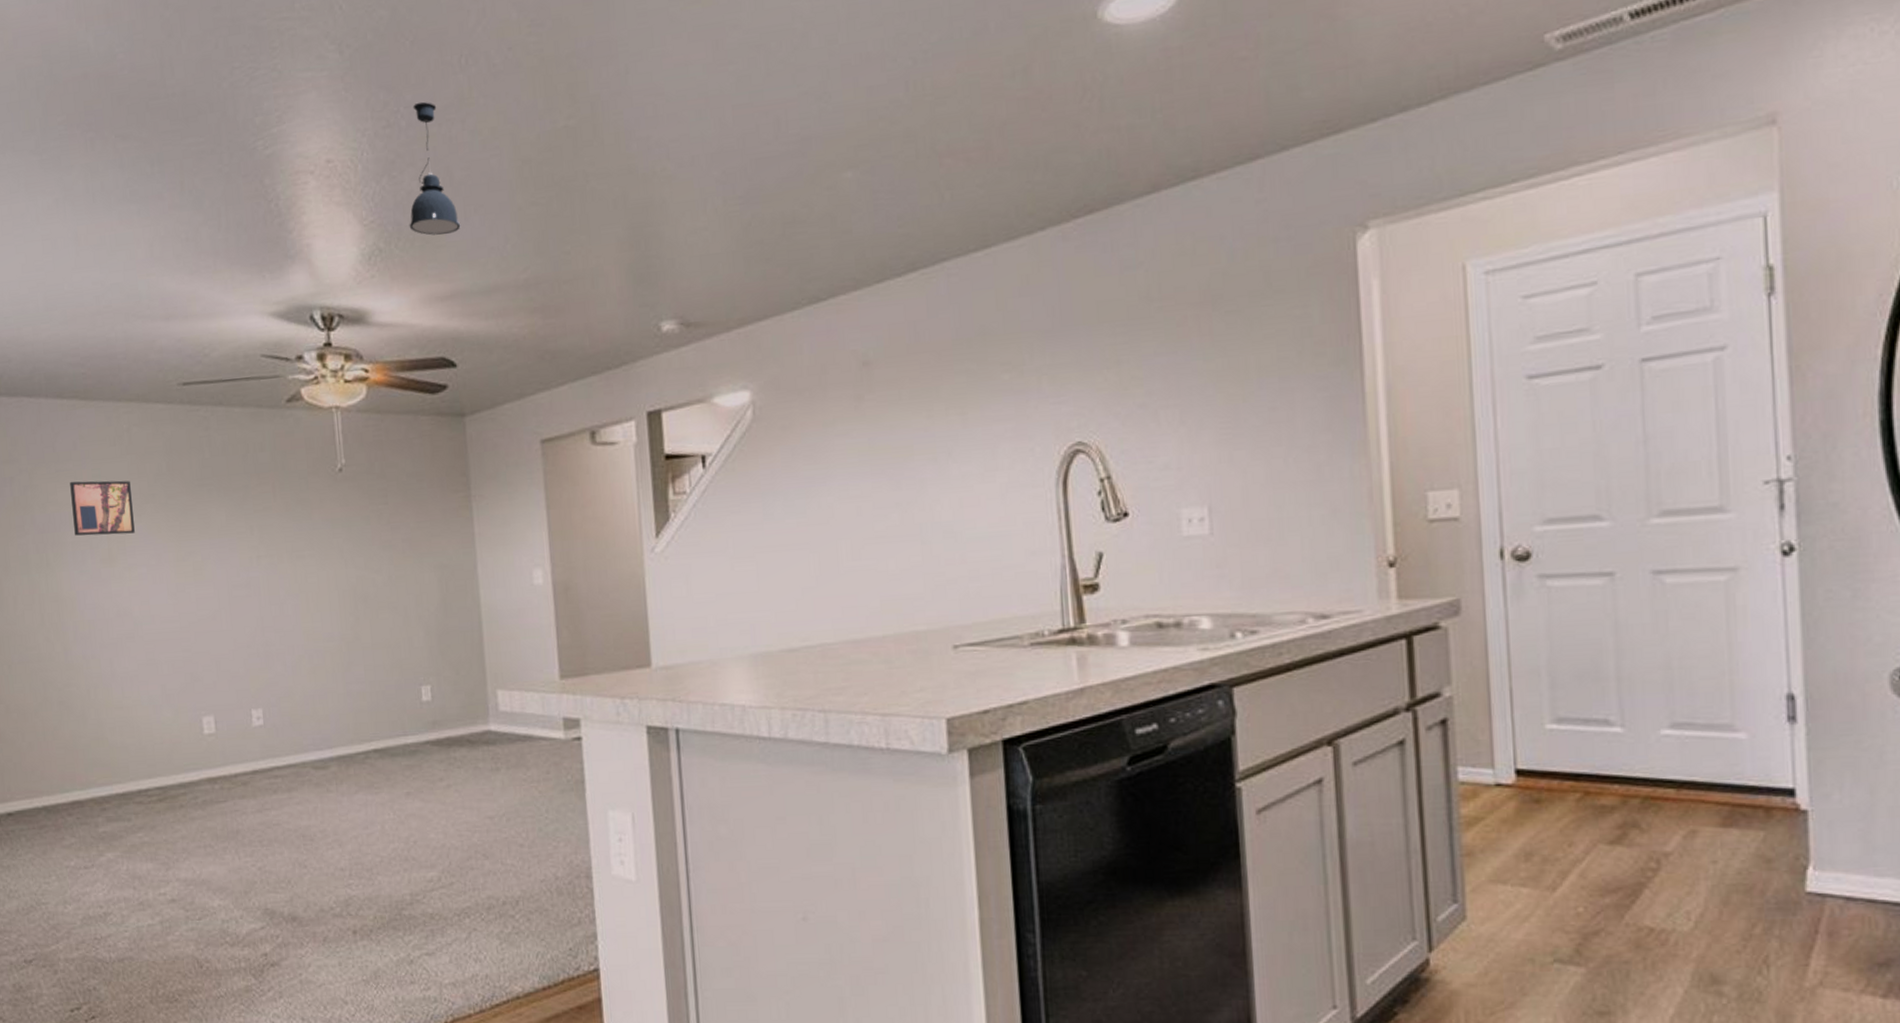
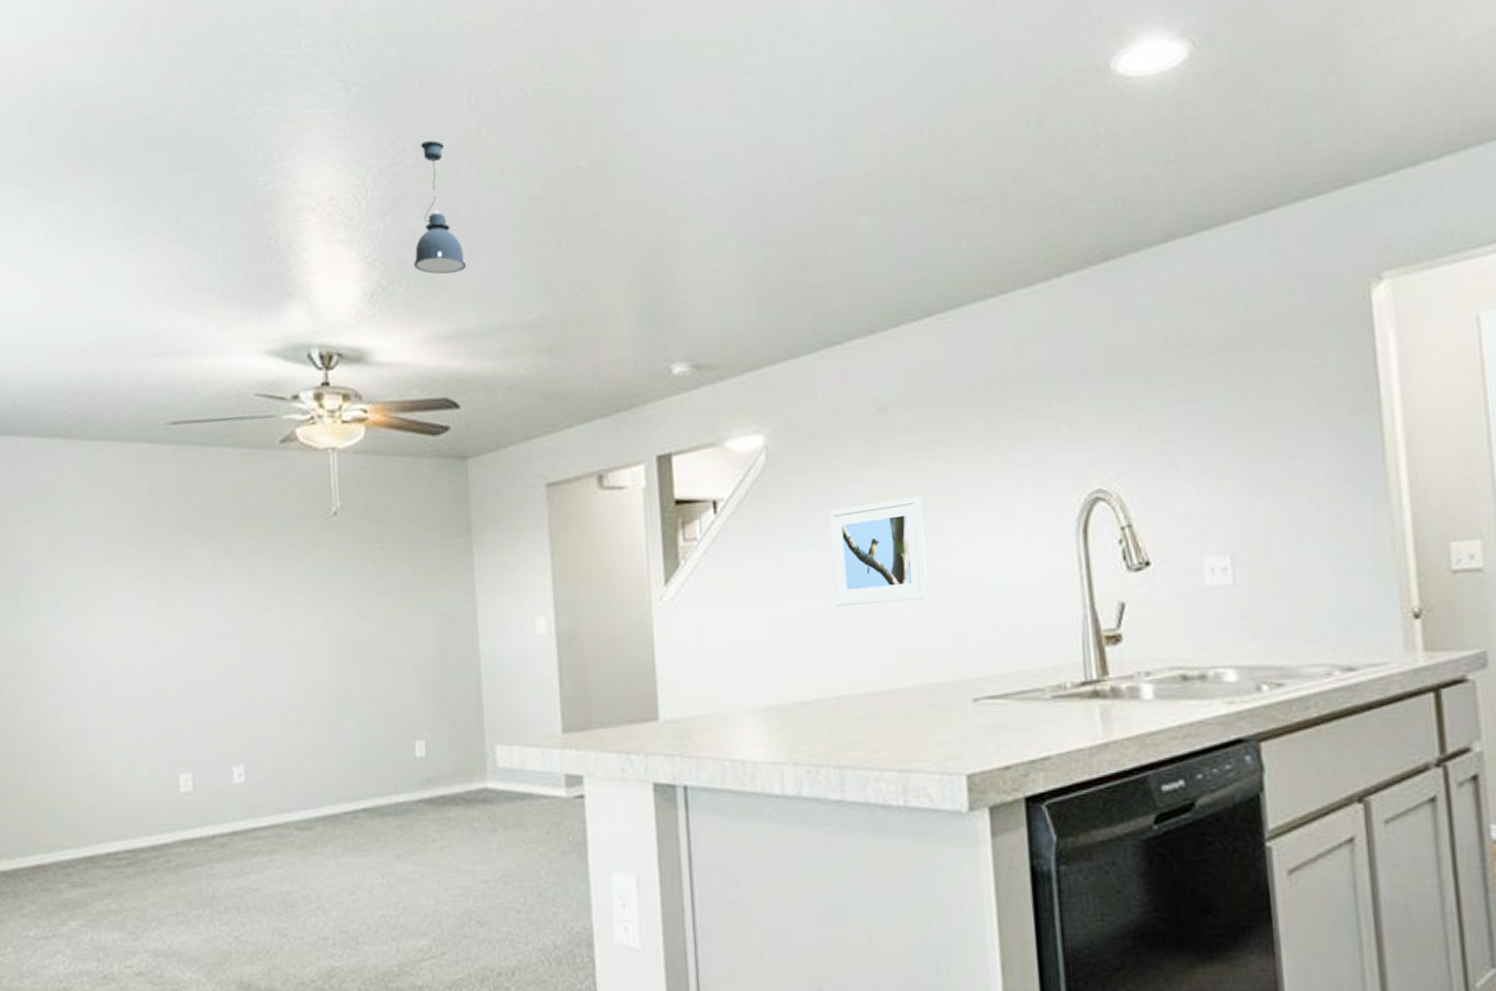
wall art: present [70,480,135,536] -> none [46,523,114,581]
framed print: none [814,450,911,557] -> present [829,496,929,606]

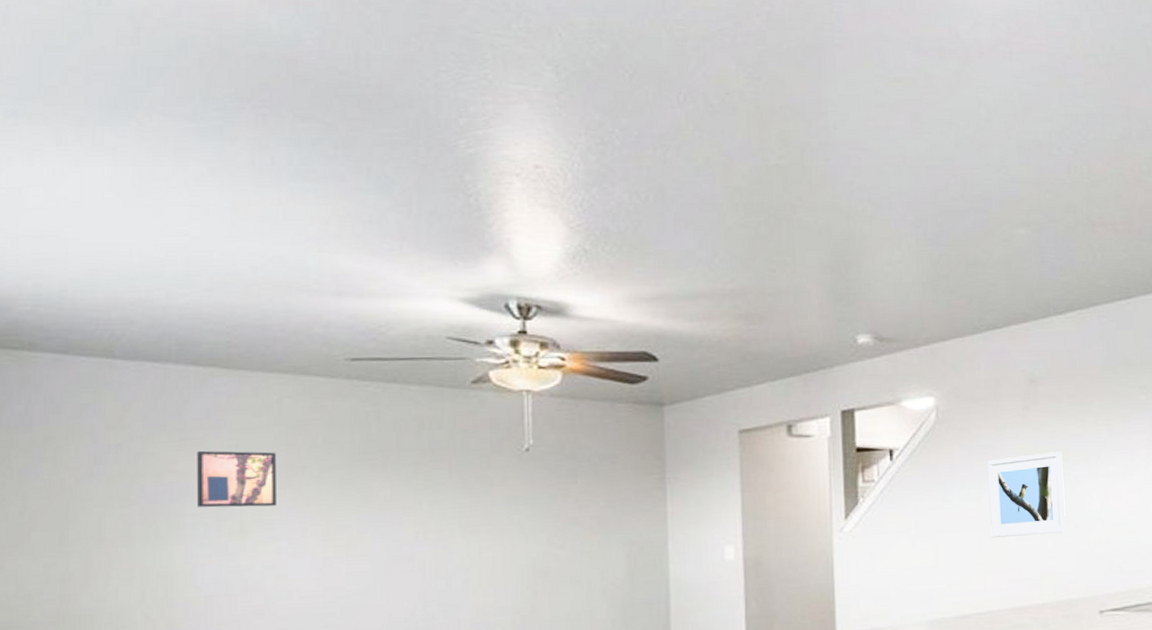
wall art: none [46,523,114,581] -> present [197,450,276,508]
pendant light: present [413,140,467,274] -> none [617,126,671,244]

